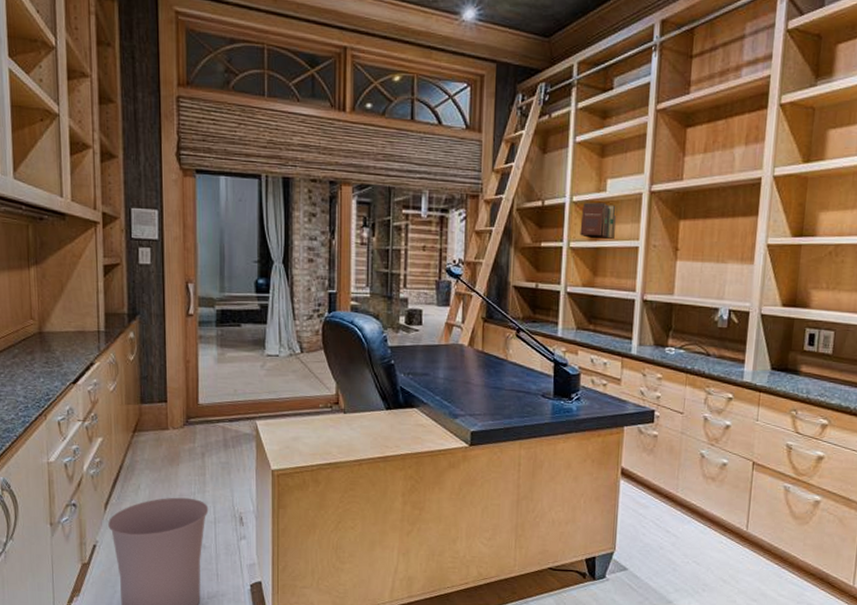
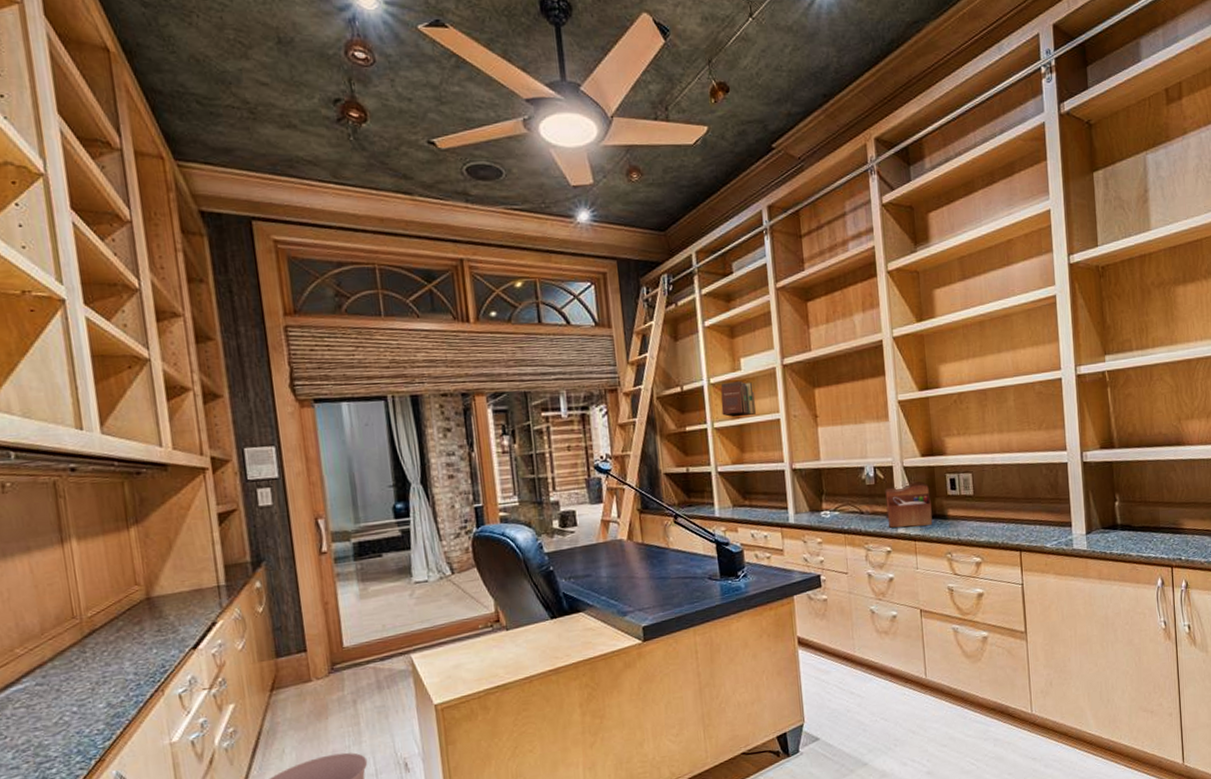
sewing box: none [733,330,785,379] -> present [885,480,933,528]

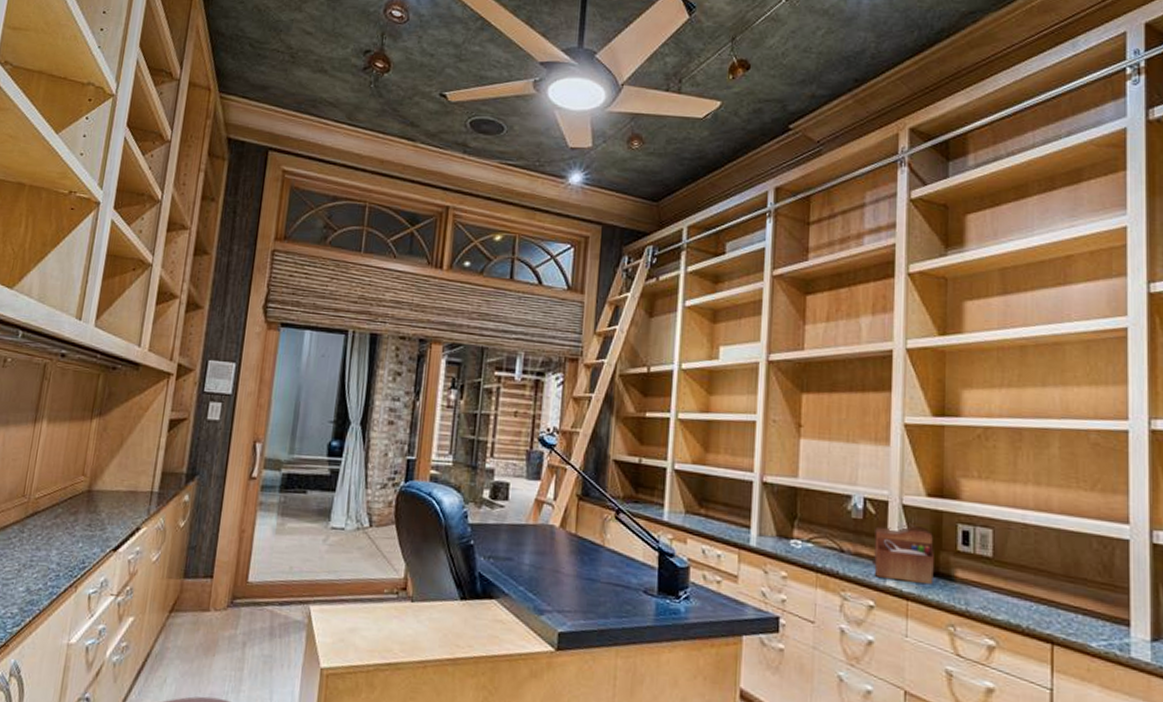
books: present [721,381,757,418] -> none [689,370,732,412]

